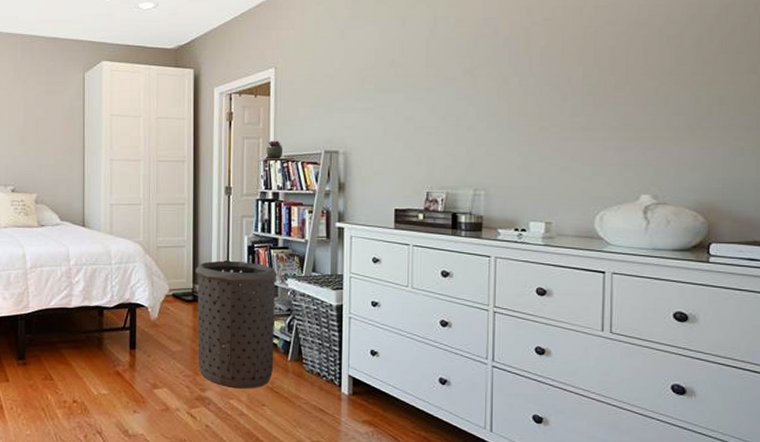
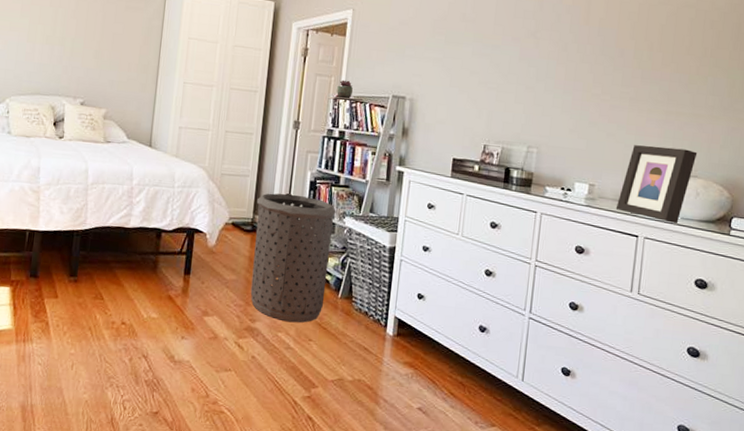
picture frame: none [577,175,664,256] -> present [615,145,698,225]

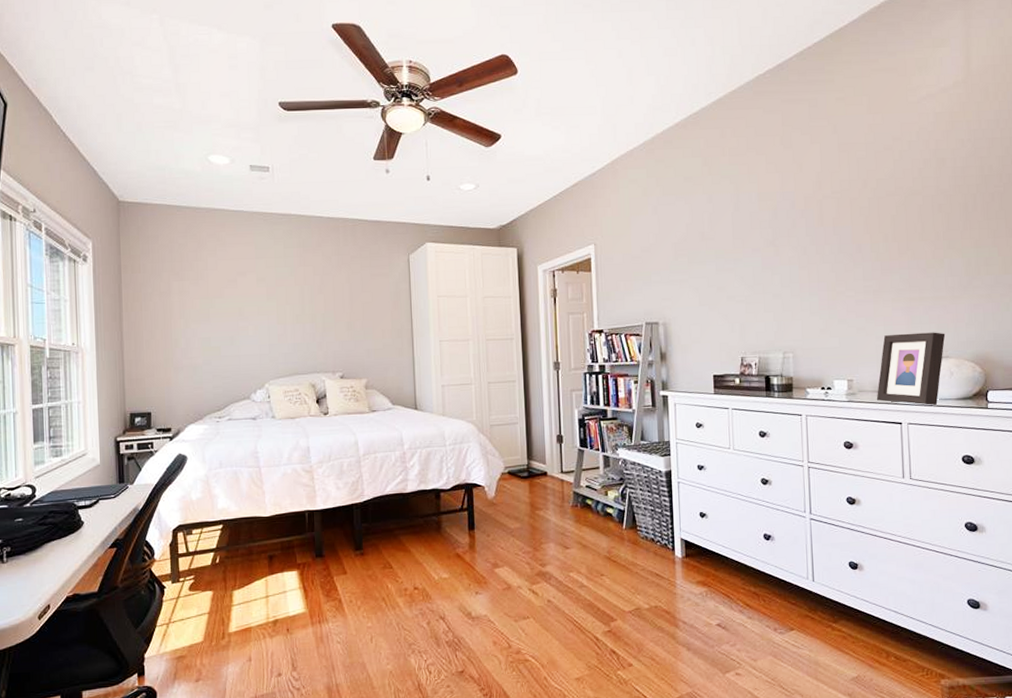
laundry basket: present [250,193,336,323] -> none [529,434,610,561]
succulent plant: present [328,79,363,102] -> none [583,314,618,336]

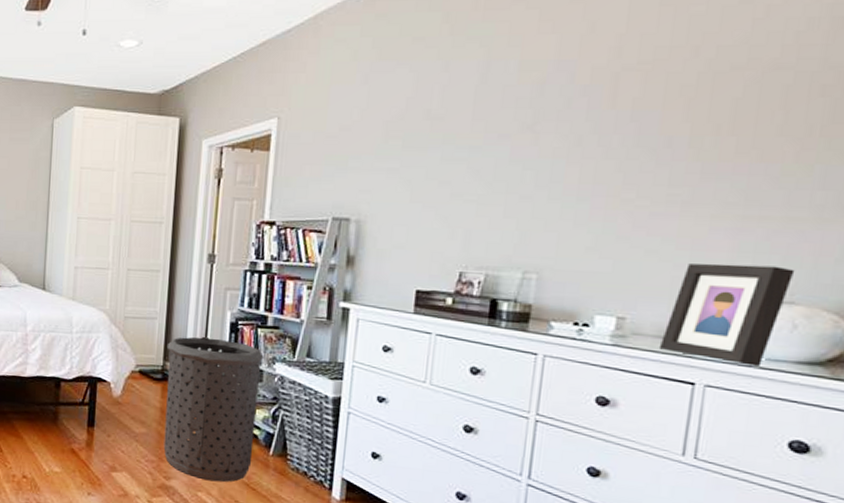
laundry basket: none [529,434,610,561] -> present [163,337,264,482]

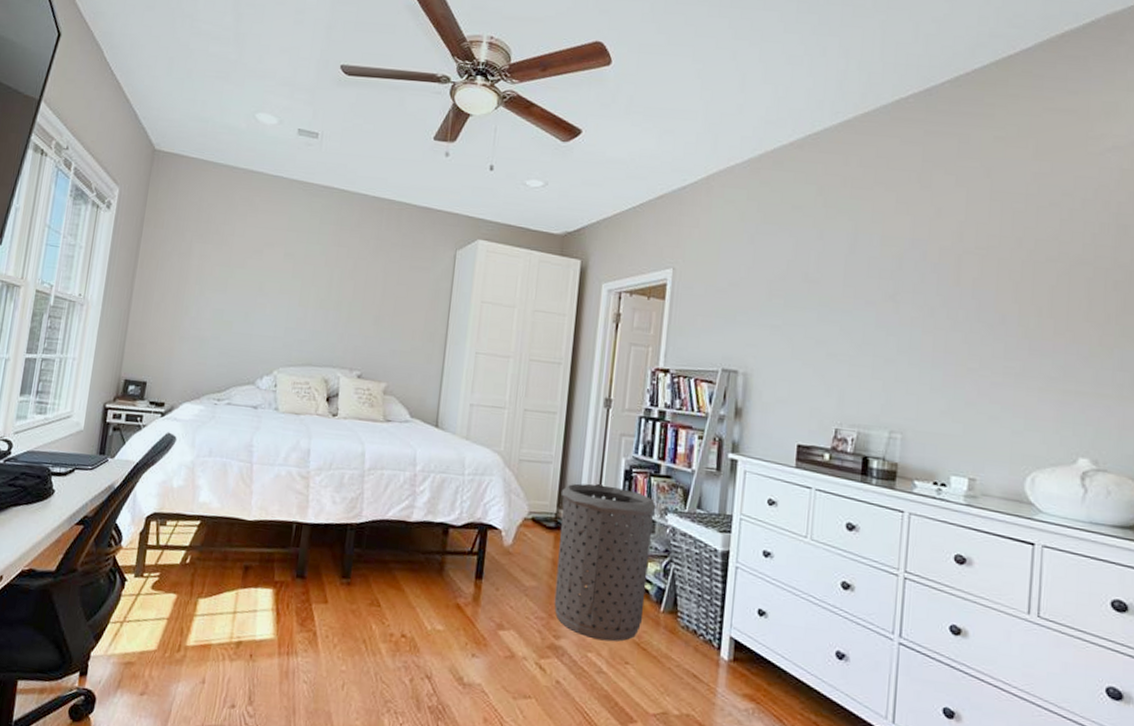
picture frame: present [658,263,795,368] -> none [1004,431,1106,530]

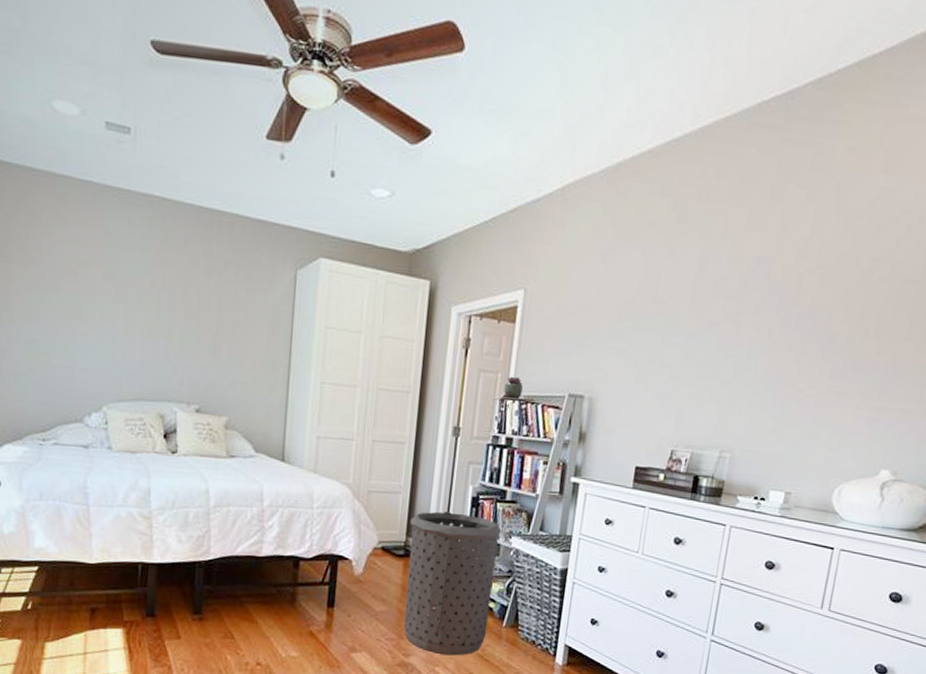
succulent plant: none [645,350,687,376] -> present [493,376,535,402]

